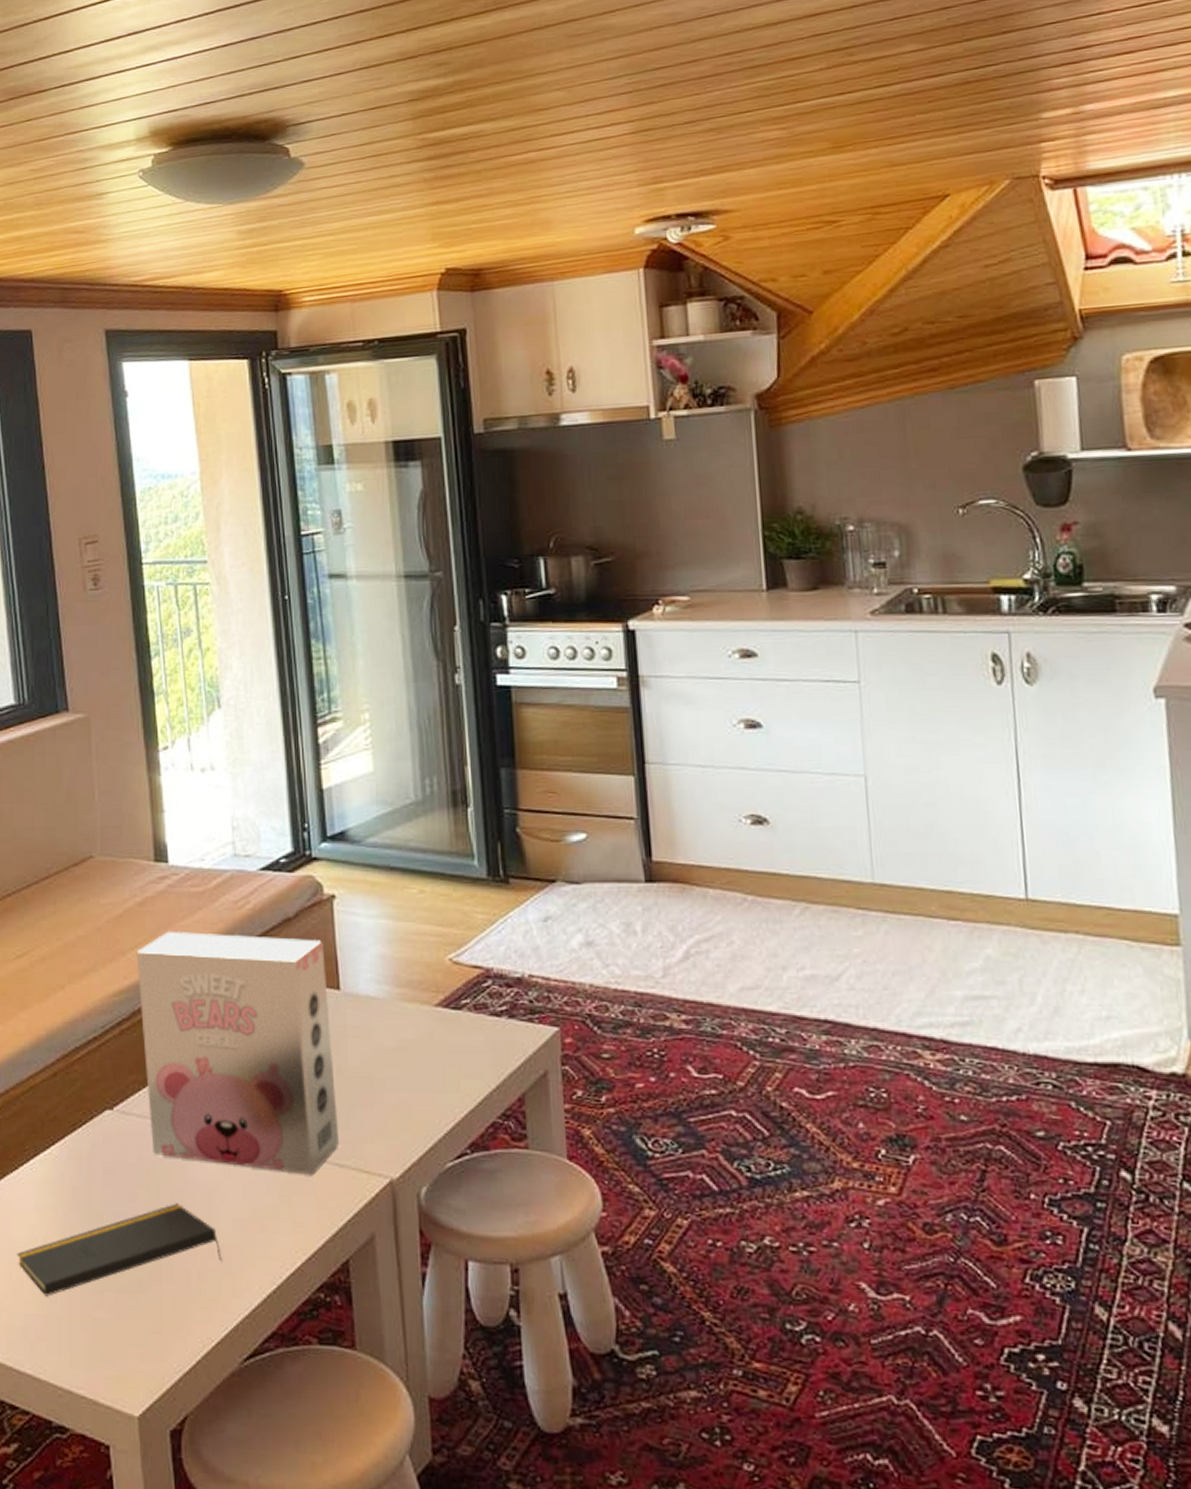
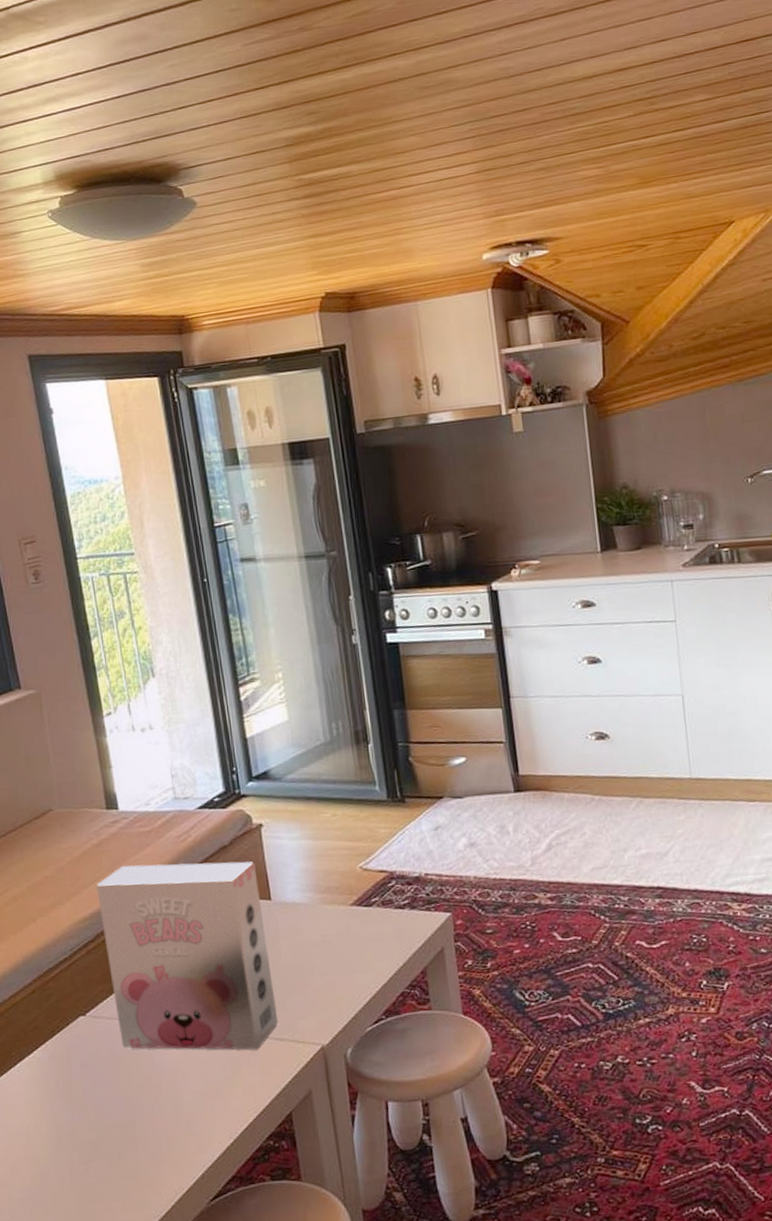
notepad: present [17,1203,222,1297] -> none [11,1084,187,1172]

